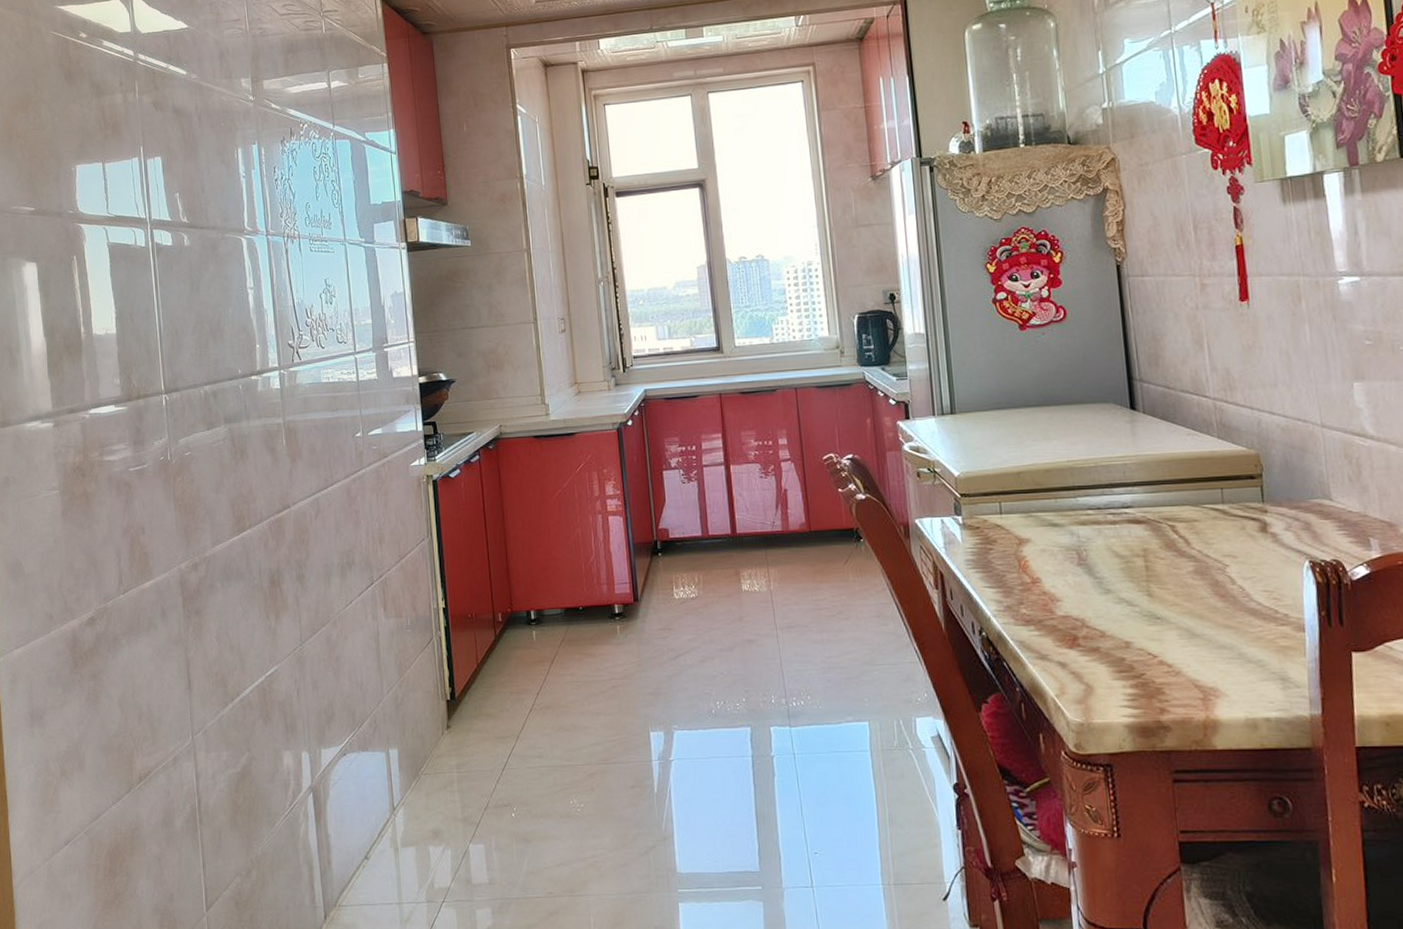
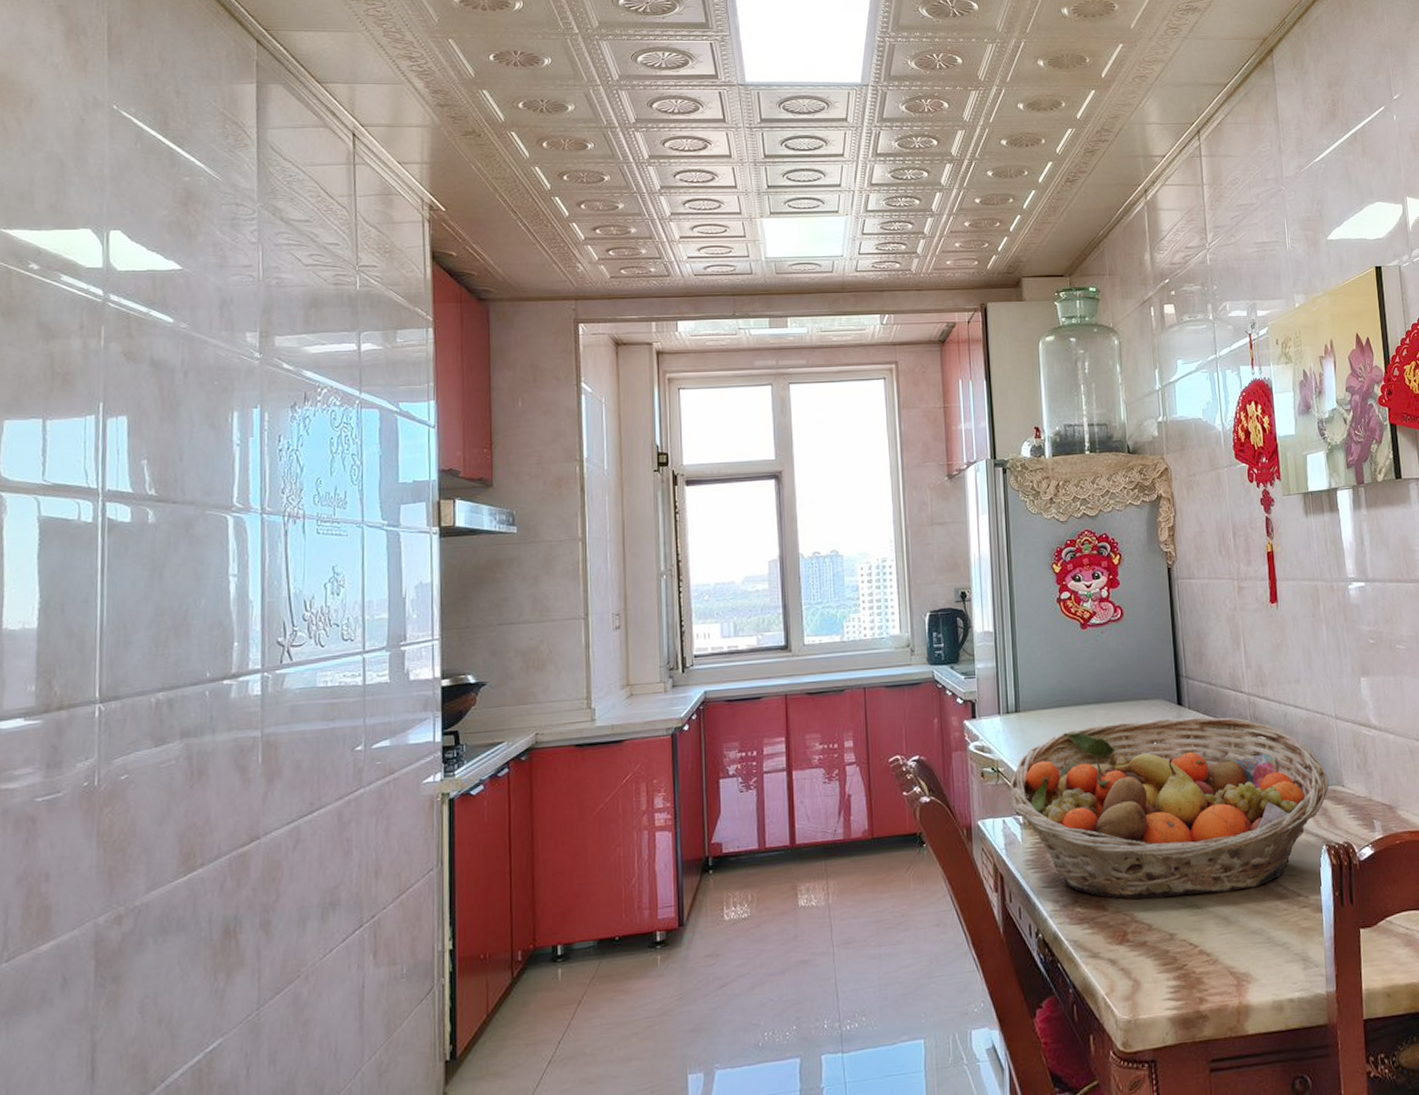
fruit basket: none [947,422,1313,605] -> present [1009,717,1329,900]

